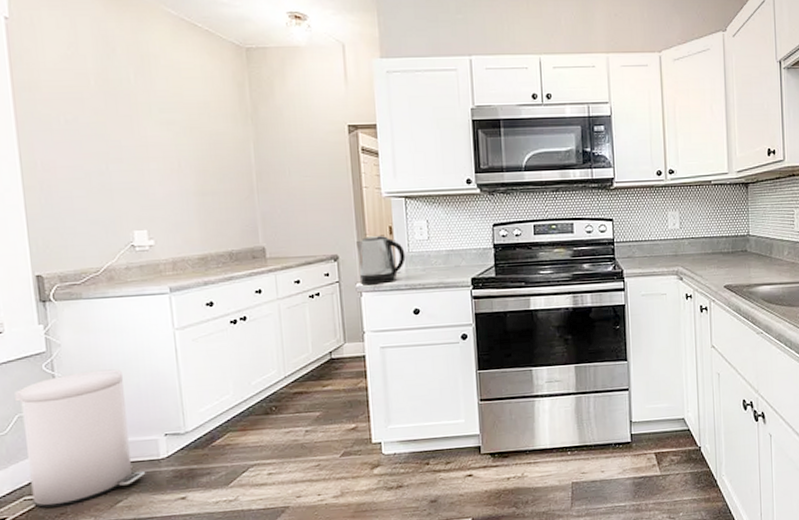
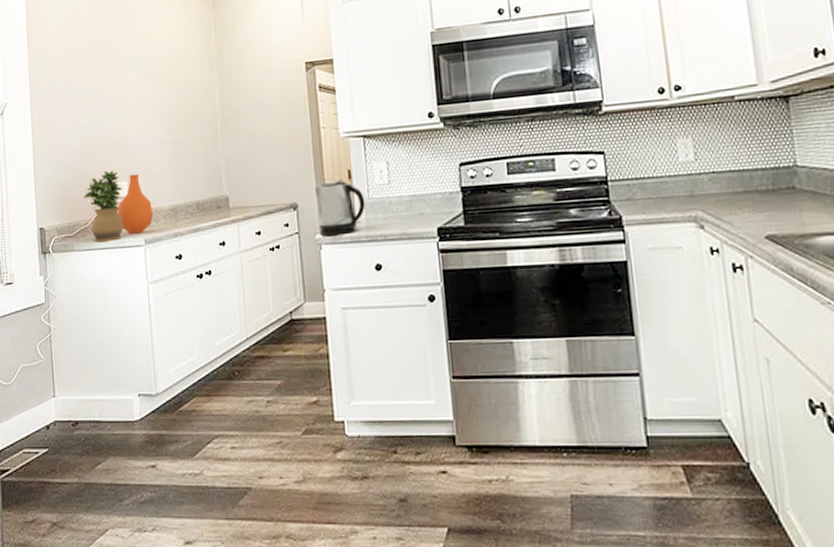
pedal bin: present [15,369,146,509] -> none [20,323,122,464]
potted plant: none [93,218,144,291] -> present [84,170,124,243]
vase: none [136,222,179,282] -> present [117,173,153,234]

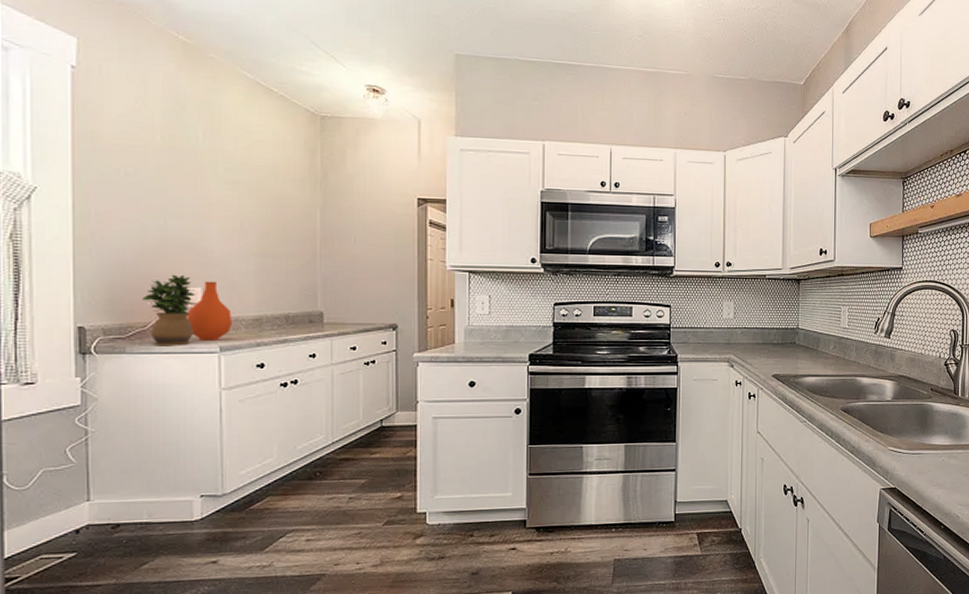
kettle: present [314,180,366,237] -> none [416,307,465,356]

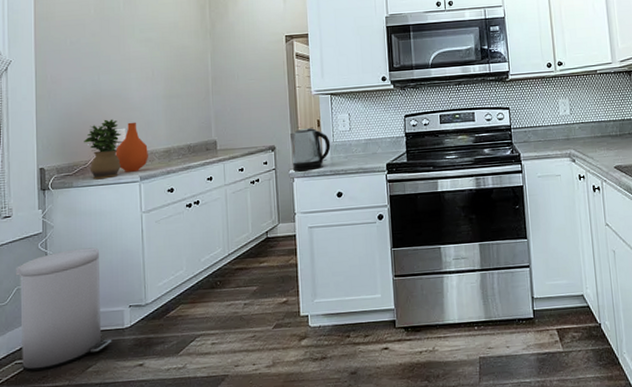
pedal bin: none [42,426,177,569] -> present [16,247,112,372]
kettle: none [416,307,465,356] -> present [289,127,331,172]

